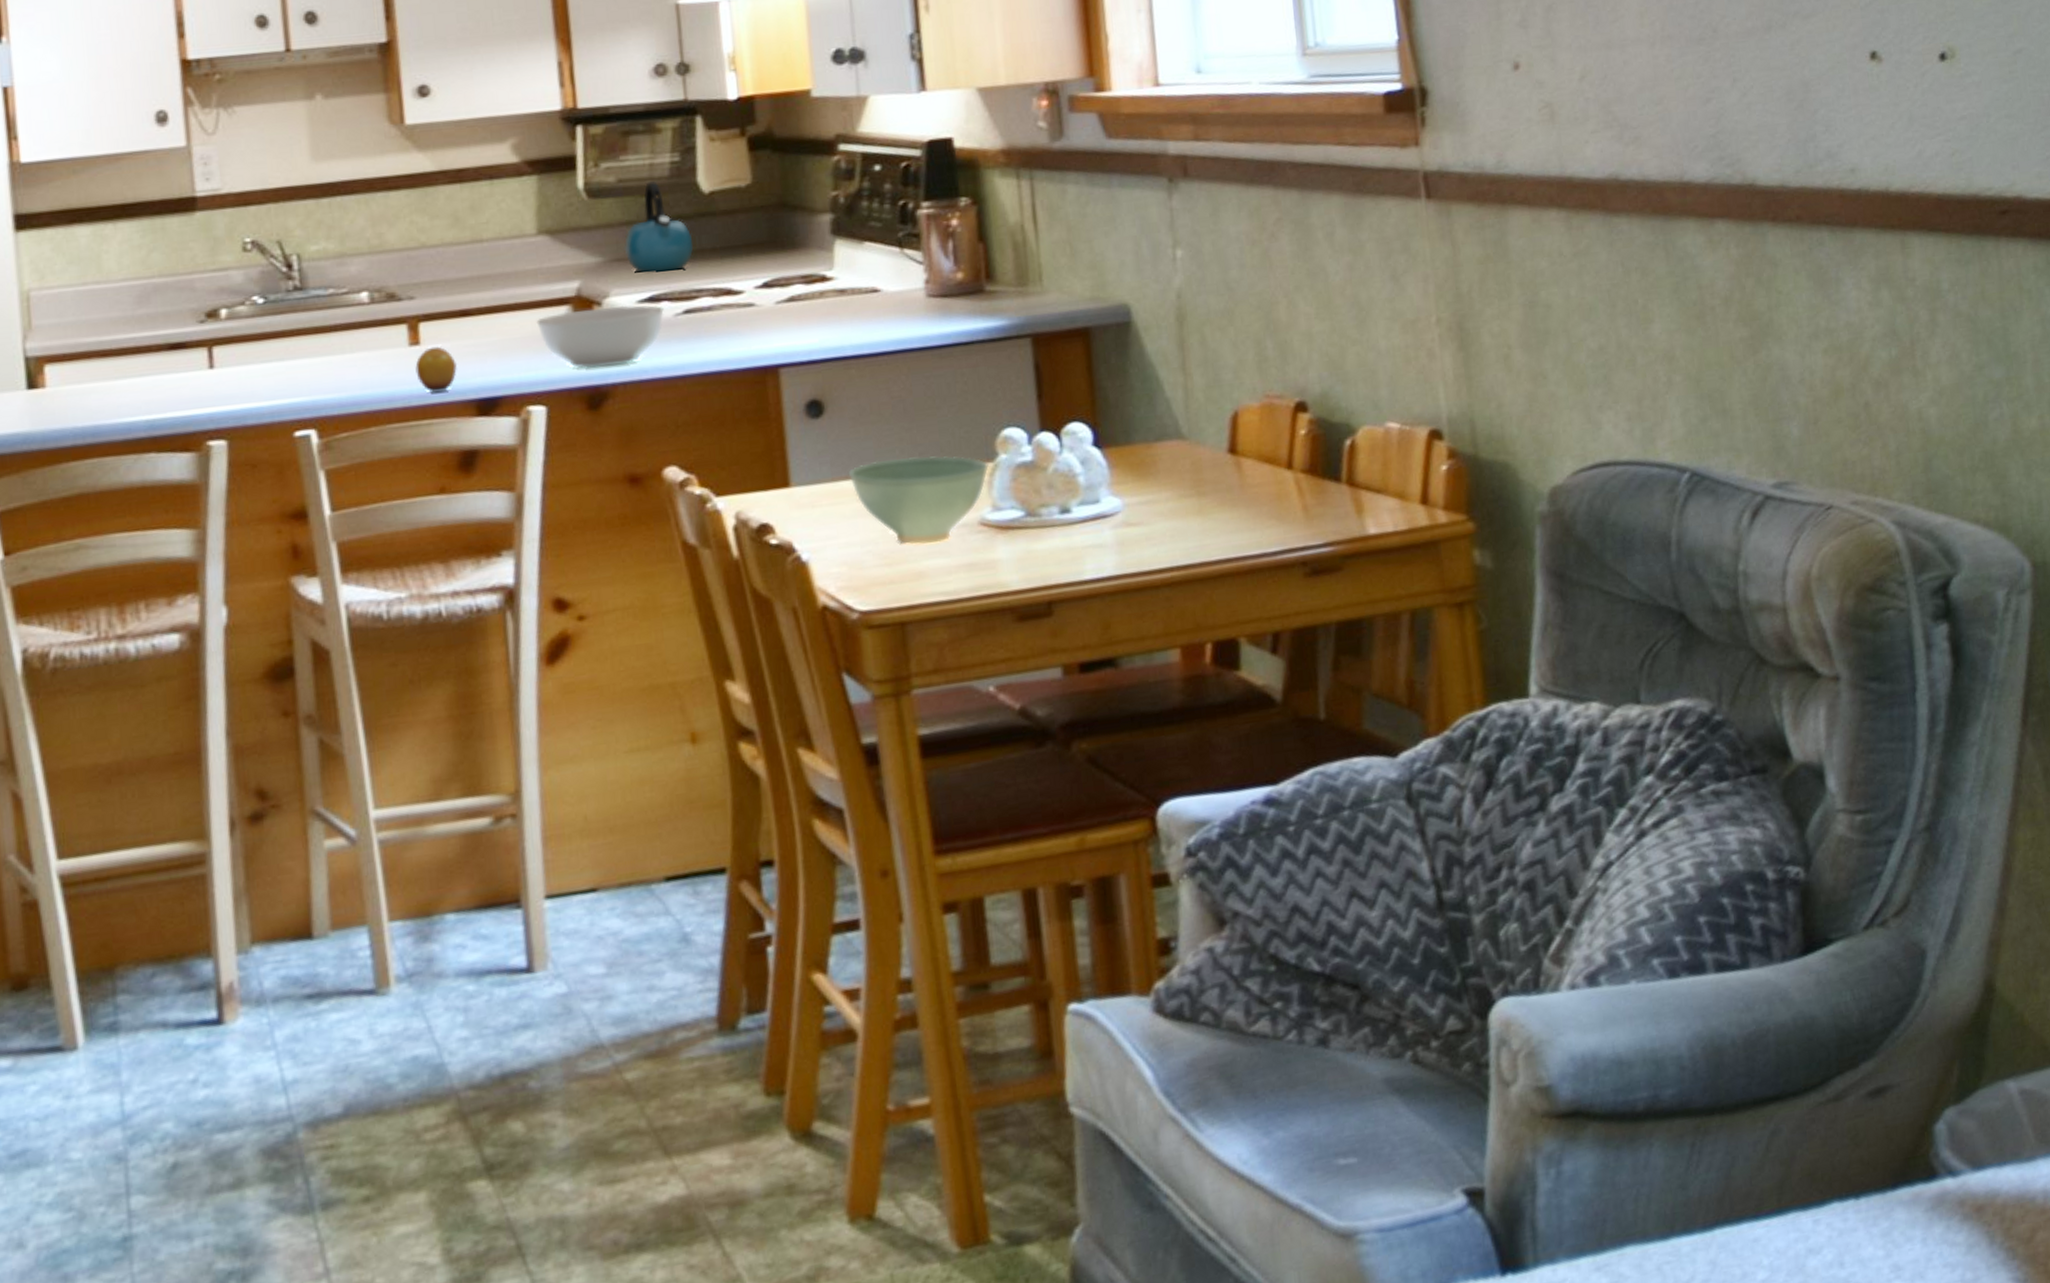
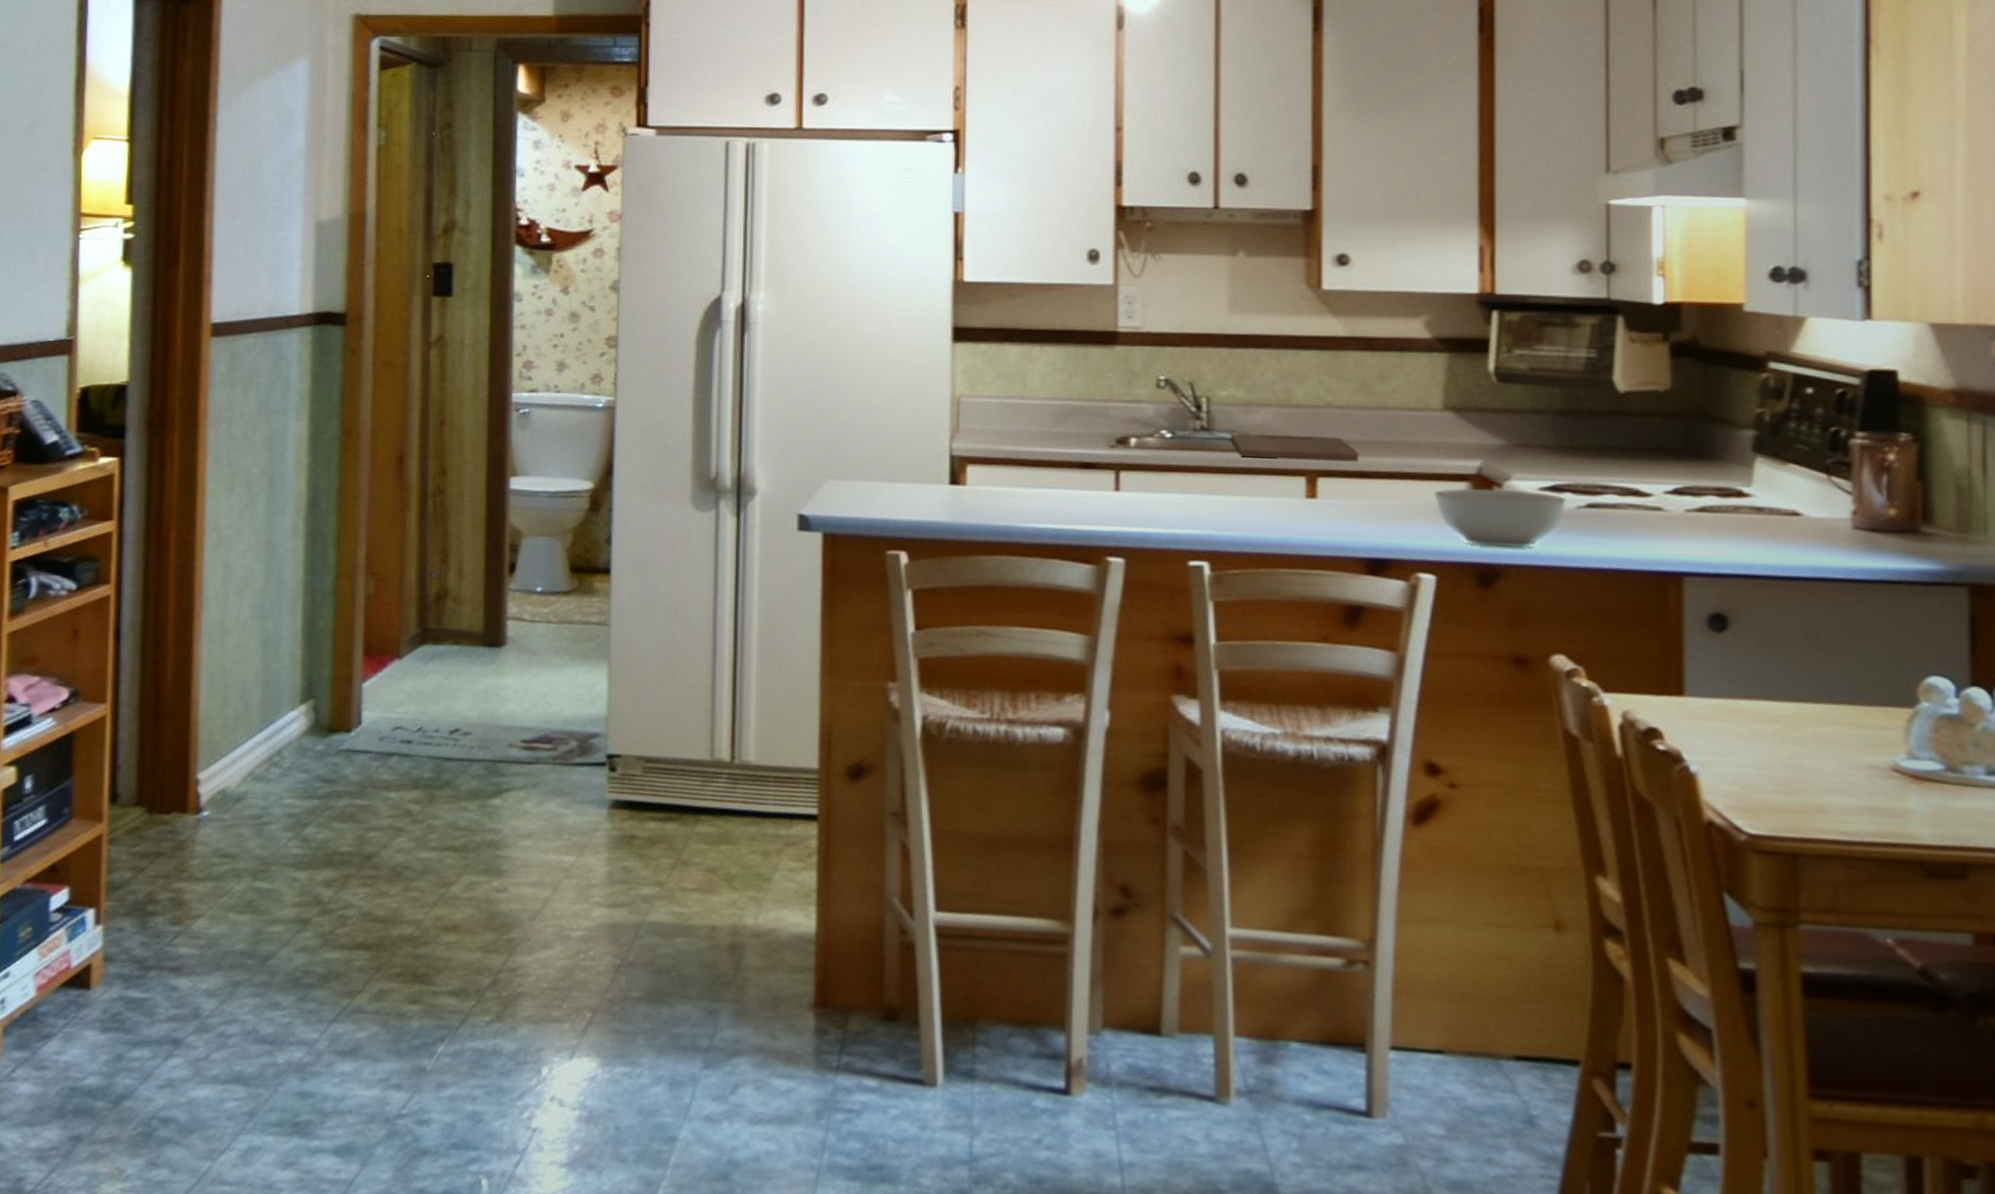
cutting board: none [325,277,459,313] -> present [1230,433,1359,462]
fruit: present [415,346,457,393] -> none [1310,502,1351,546]
kettle: present [623,181,694,273] -> none [1530,374,1603,464]
bowl: present [848,455,989,545] -> none [1748,685,1907,781]

